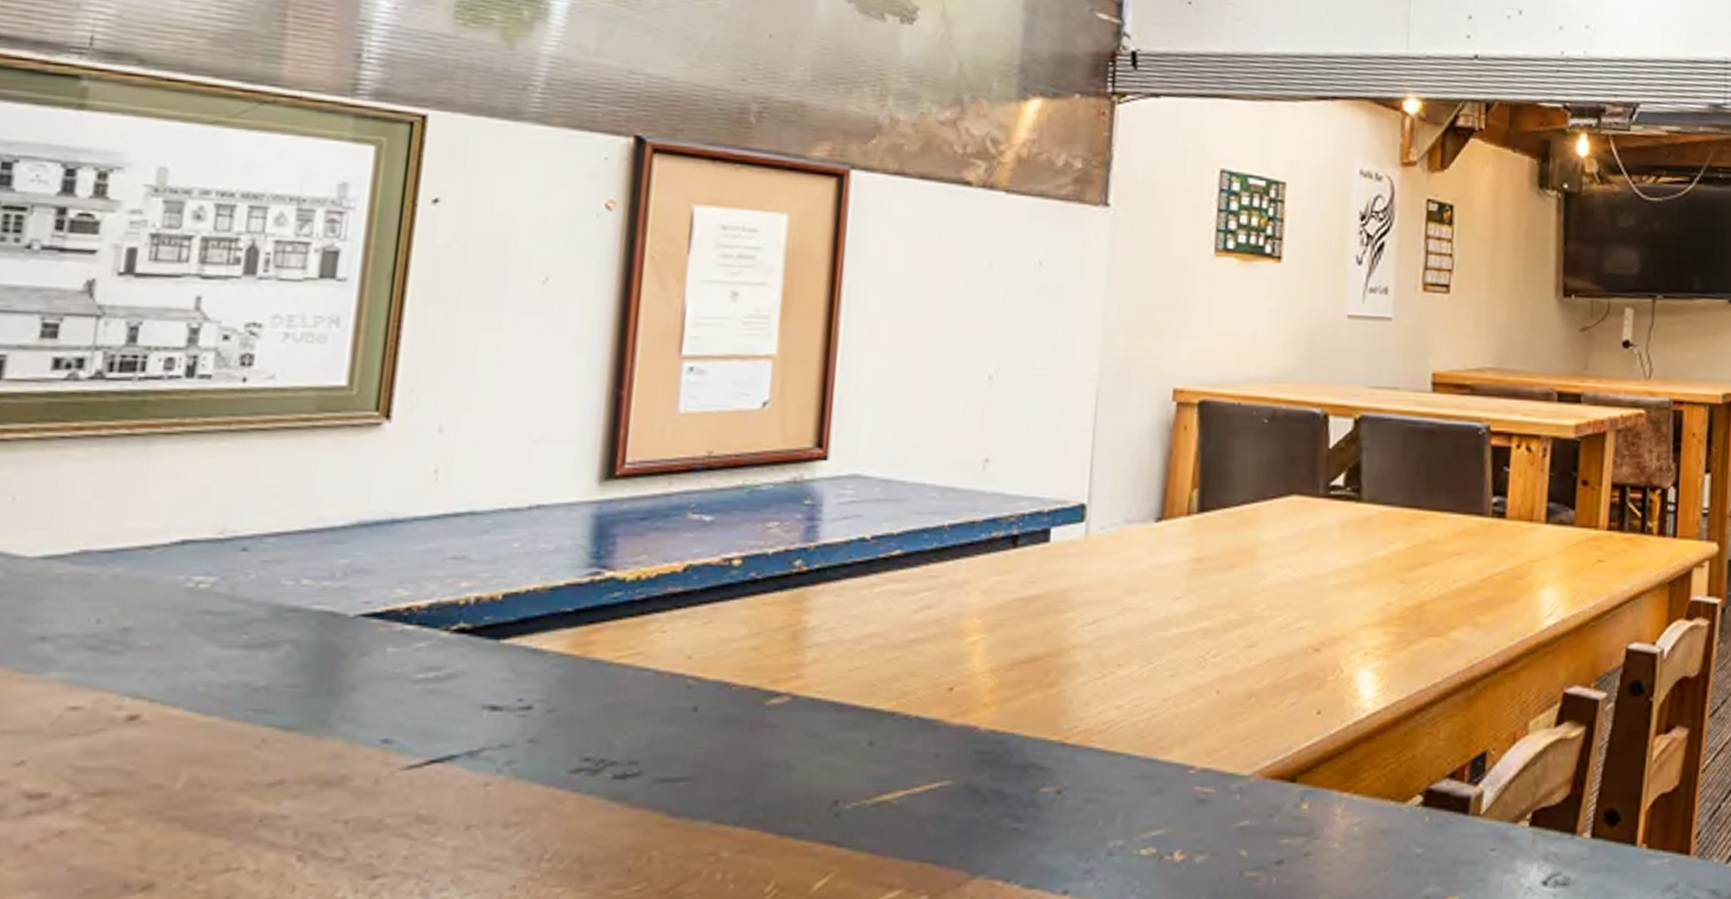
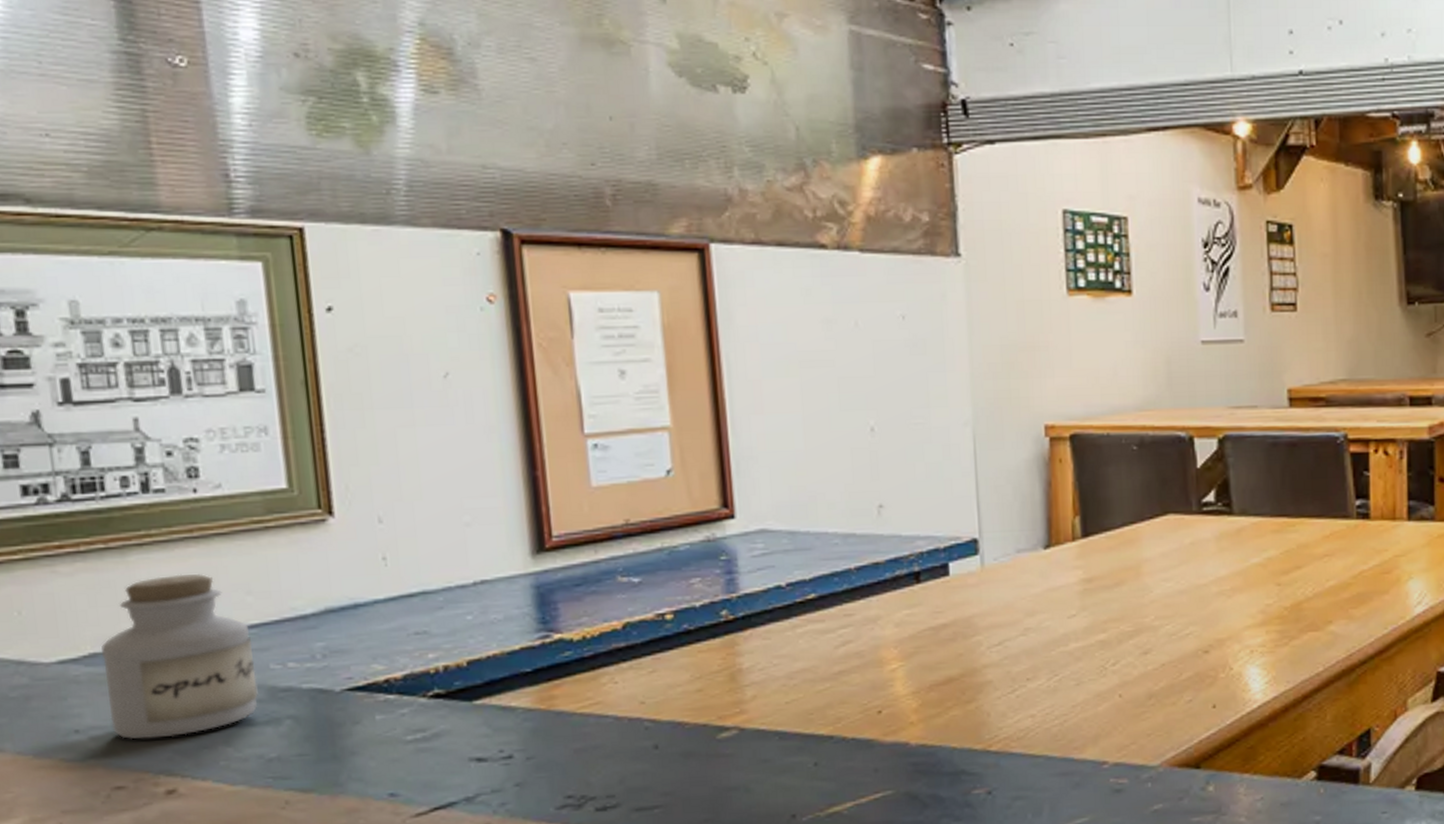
jar: none [85,470,268,654] -> present [100,574,259,740]

